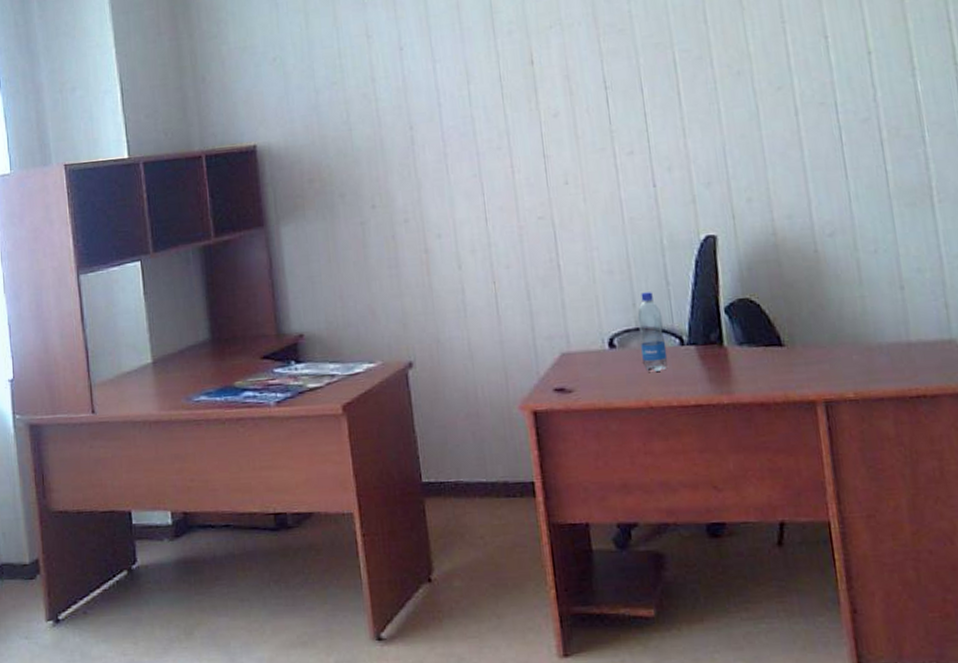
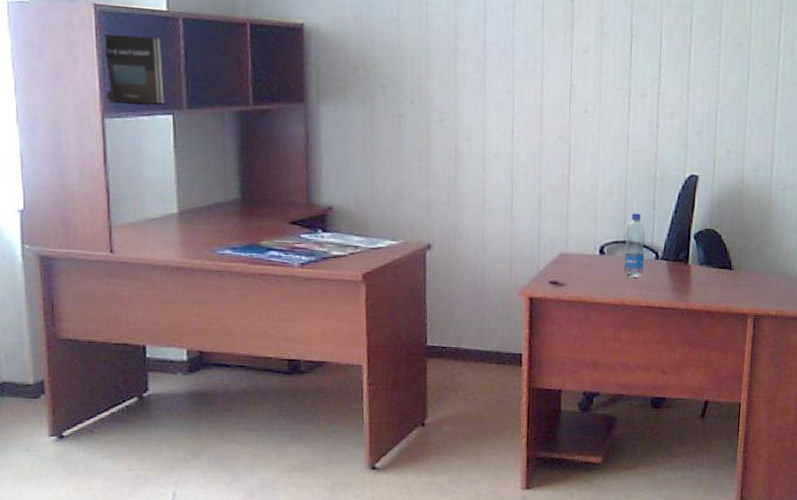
books: none [75,186,132,259] -> present [104,34,164,105]

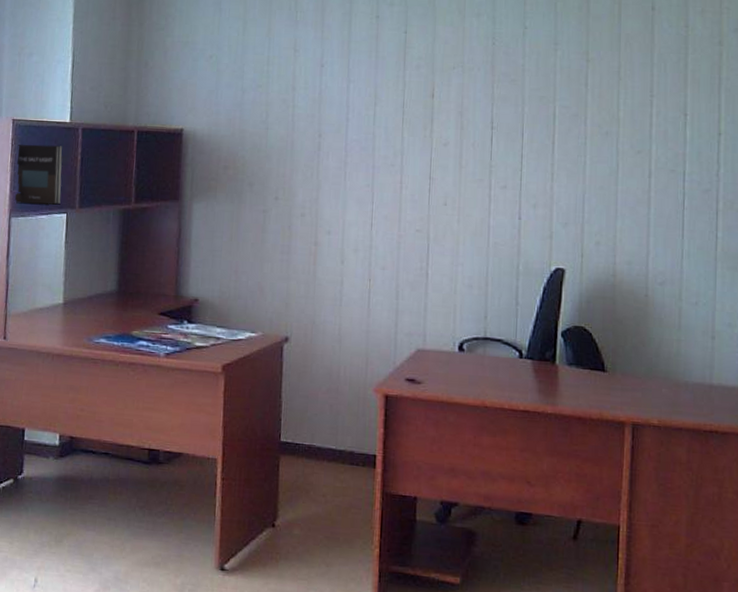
bottle: present [624,213,646,278] -> none [485,308,508,378]

